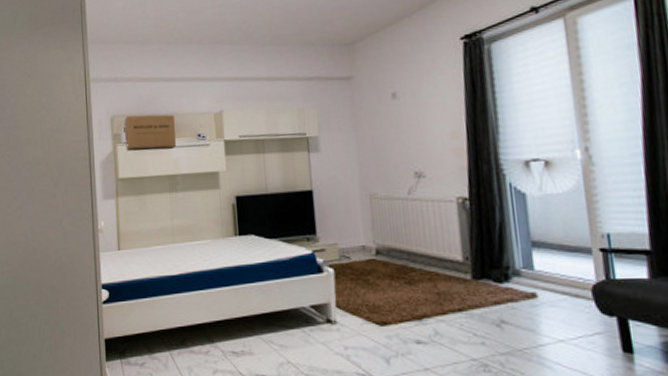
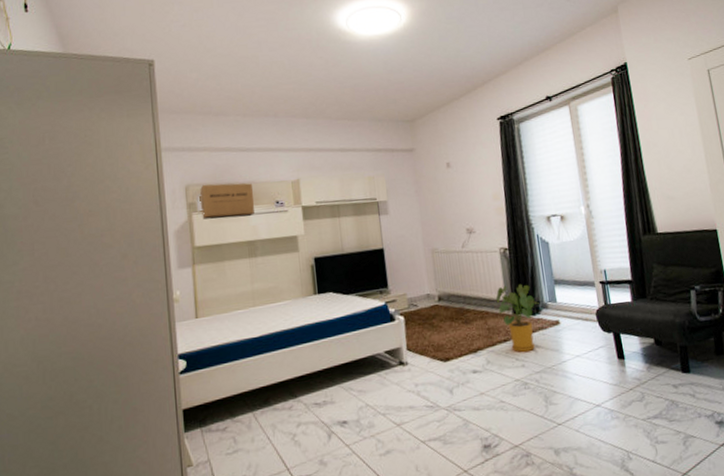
house plant: none [449,242,509,326] -> present [495,283,539,352]

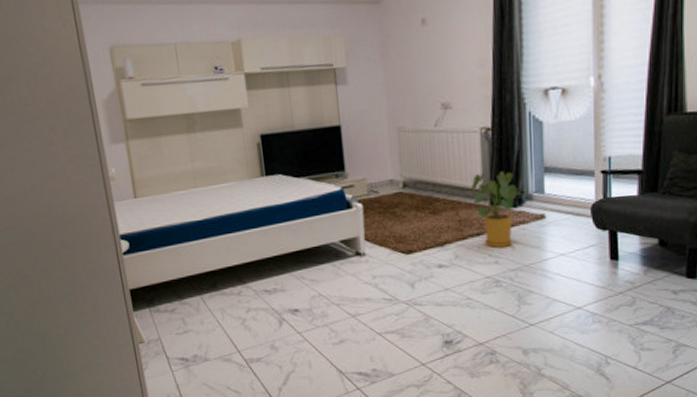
box: present [200,183,254,220] -> none [126,44,190,88]

